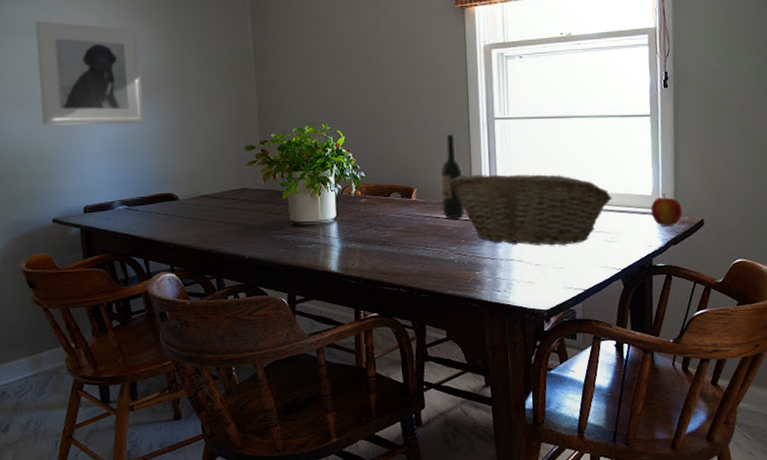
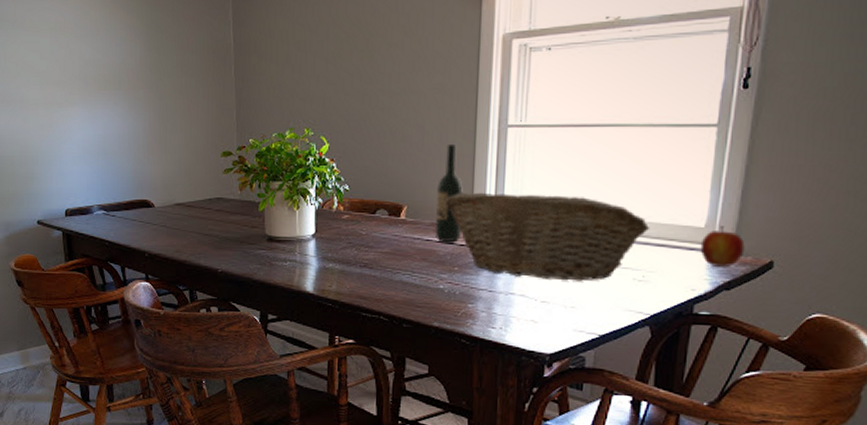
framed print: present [35,21,144,125] -> none [18,14,122,126]

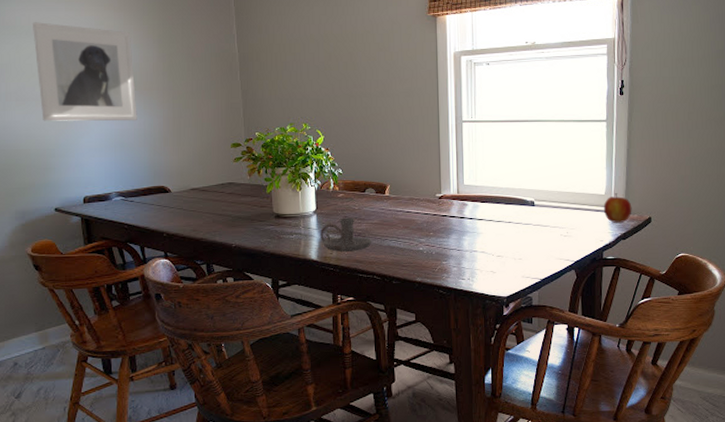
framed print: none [18,14,122,126] -> present [33,22,137,121]
candle holder: none [319,244,381,285] -> present [320,217,372,252]
wine bottle: present [434,145,463,242] -> none [412,136,433,212]
fruit basket: present [444,192,651,281] -> none [419,172,569,239]

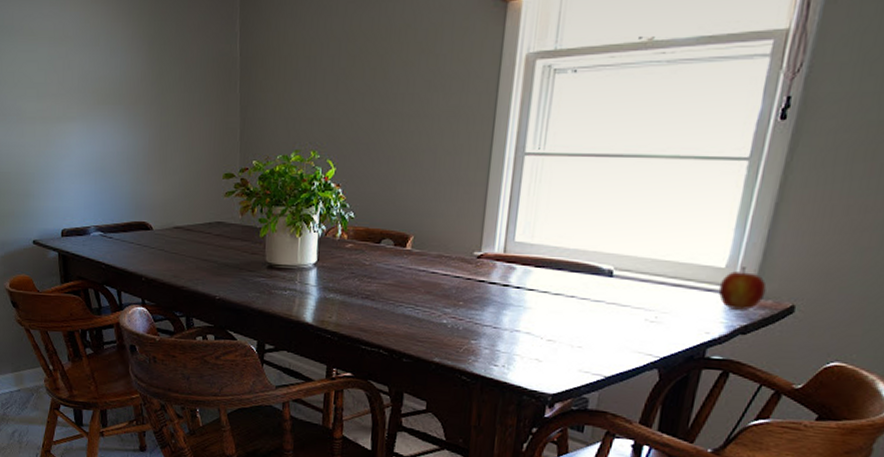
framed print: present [33,22,137,121] -> none [16,21,121,143]
candle holder: present [320,217,372,252] -> none [319,274,383,317]

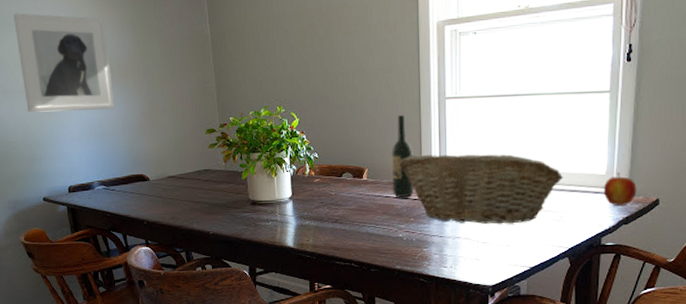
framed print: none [16,21,121,143] -> present [13,13,115,113]
wine bottle: none [440,172,474,275] -> present [392,115,414,197]
fruit basket: none [453,223,668,321] -> present [398,154,564,224]

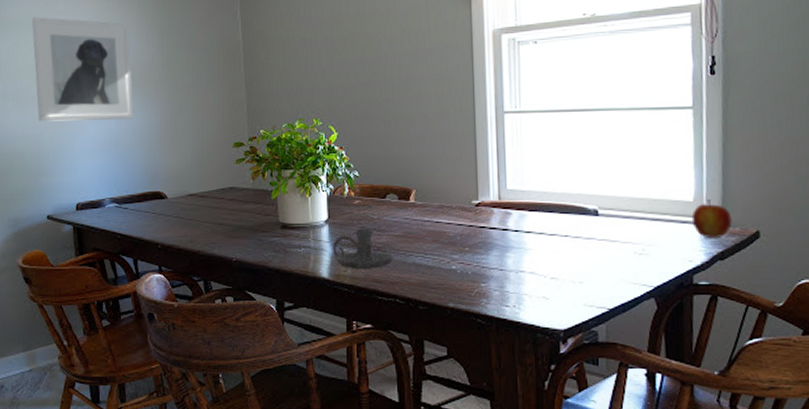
candle holder: none [296,203,350,239] -> present [333,228,394,269]
wine bottle: present [392,115,414,197] -> none [443,131,469,223]
fruit basket: present [398,154,564,224] -> none [451,174,644,257]

